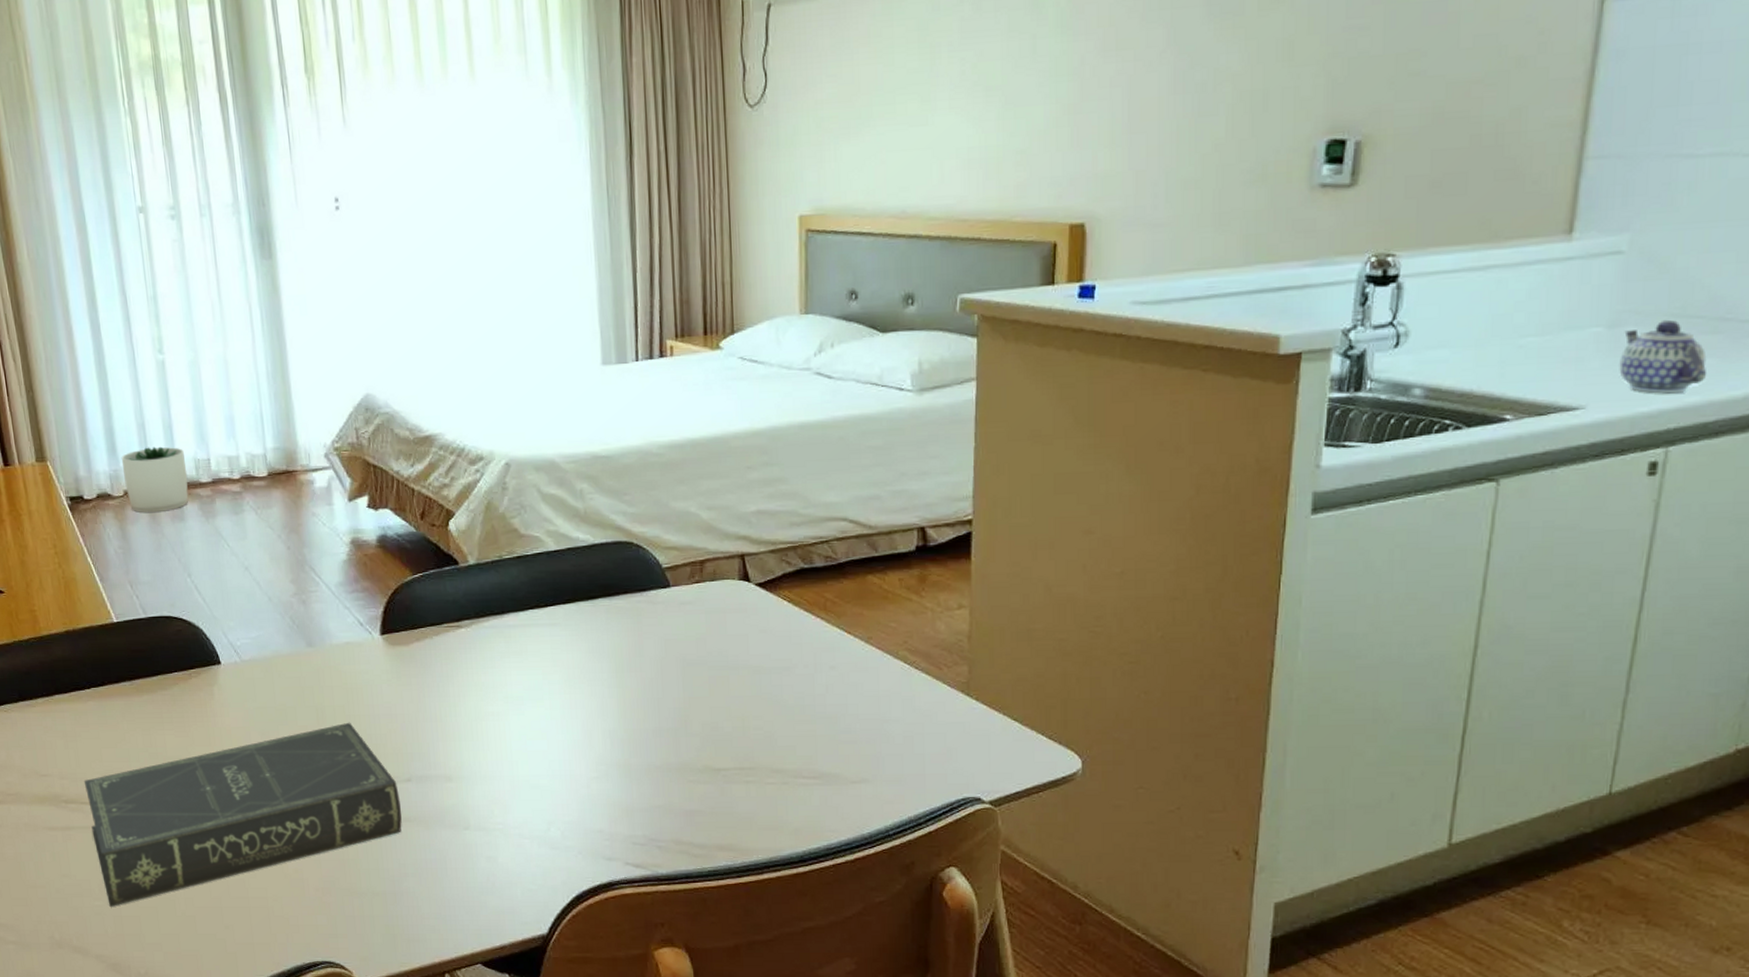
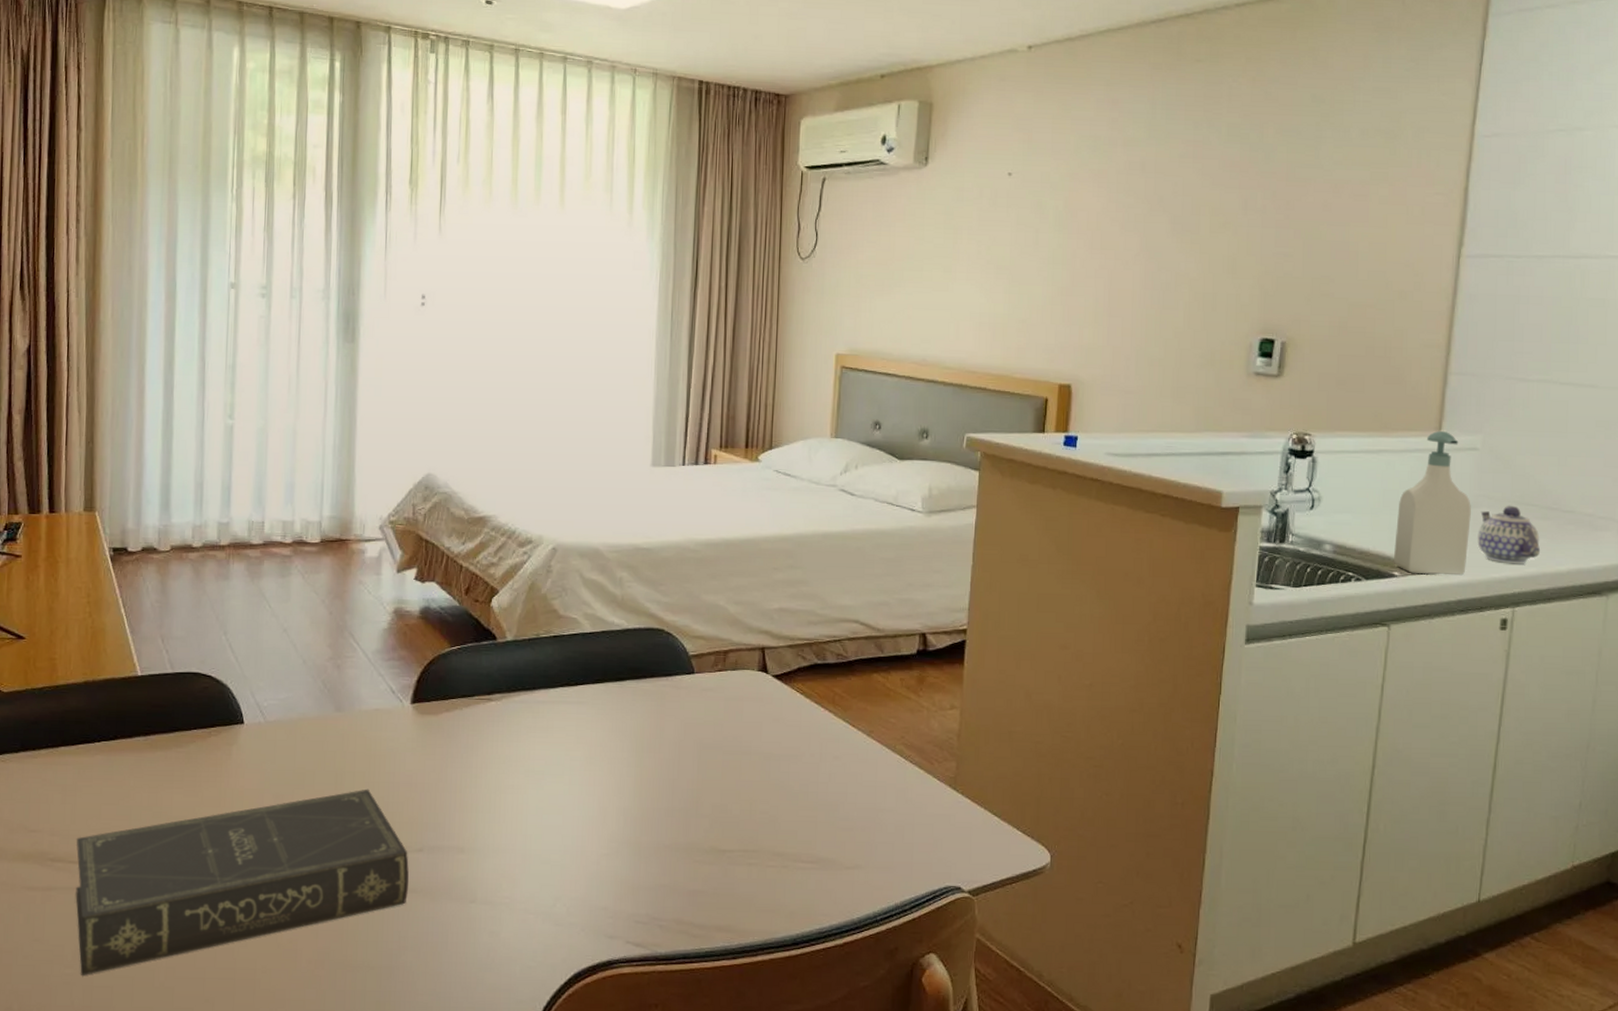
planter: present [121,446,189,513] -> none [173,506,240,570]
soap bottle: none [1504,233,1612,415] -> present [1393,430,1471,576]

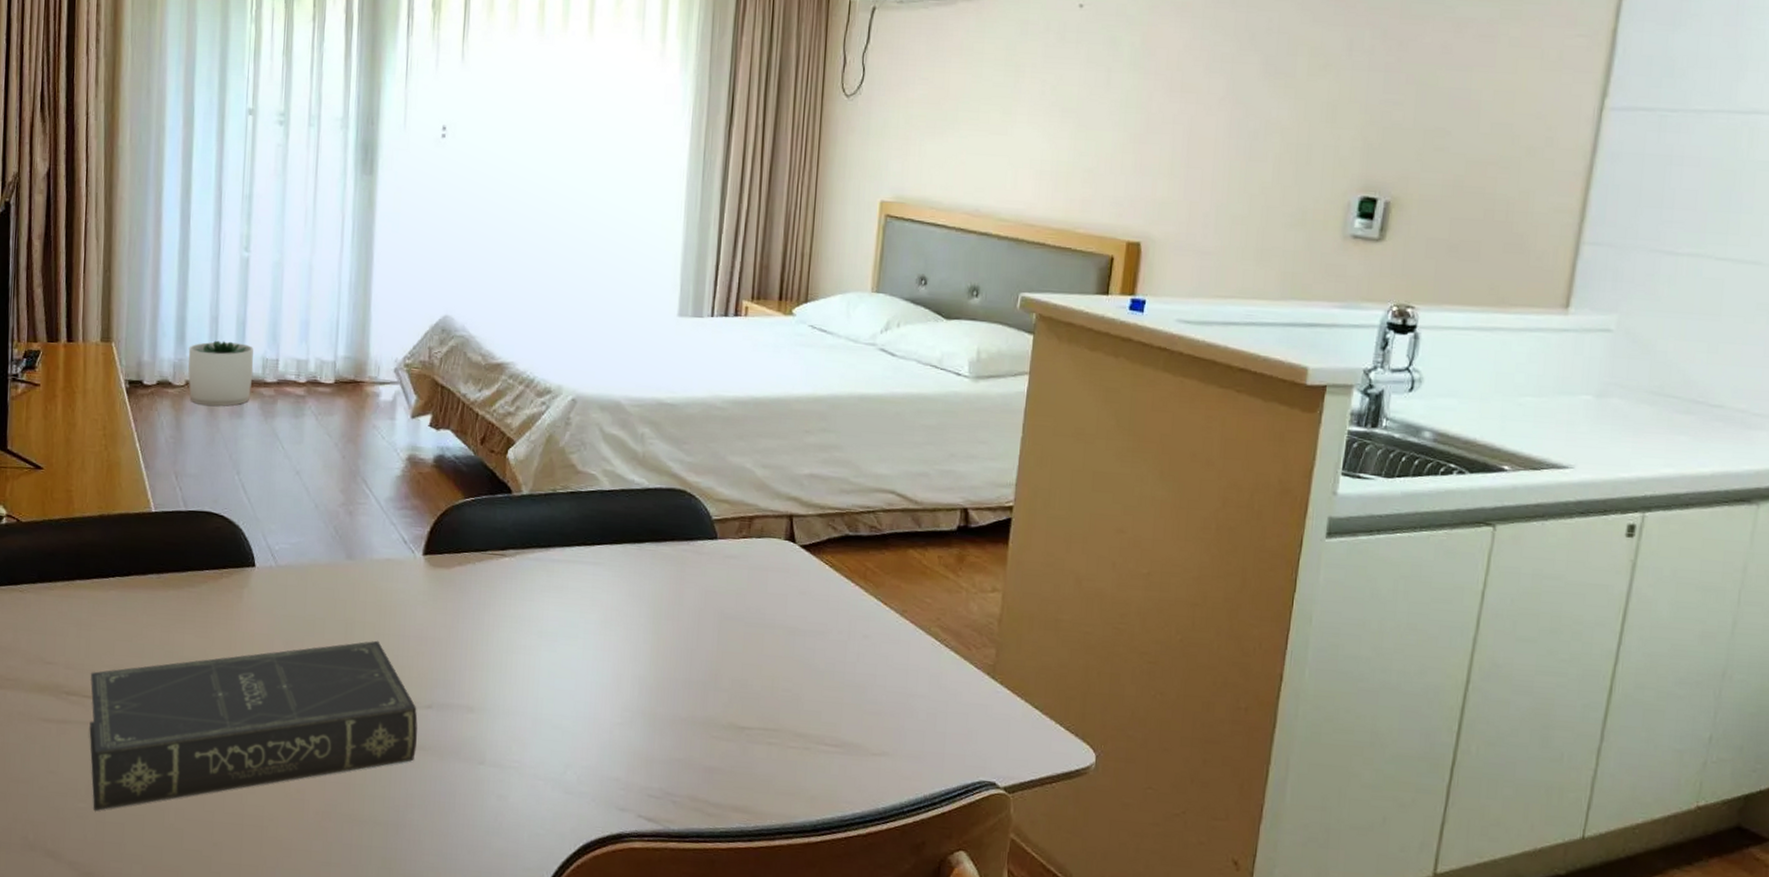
planter: none [173,506,240,570] -> present [188,340,254,407]
soap bottle: present [1393,430,1471,576] -> none [1503,308,1600,474]
teapot: present [1477,505,1541,565] -> none [1604,395,1681,464]

